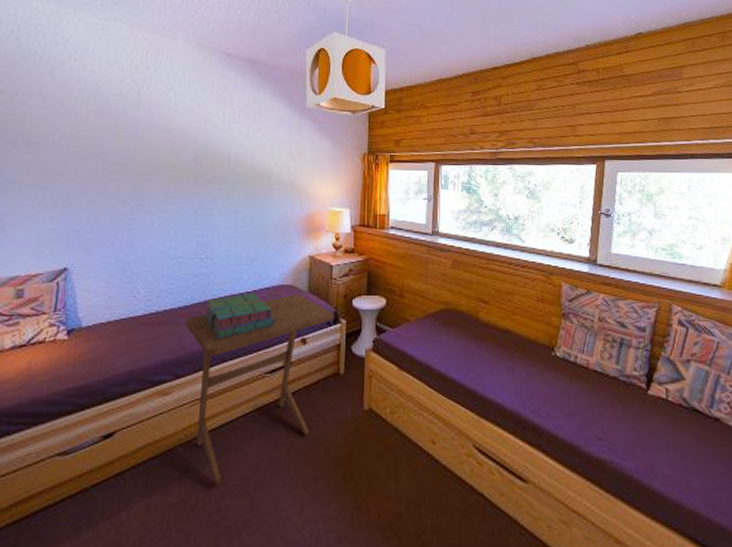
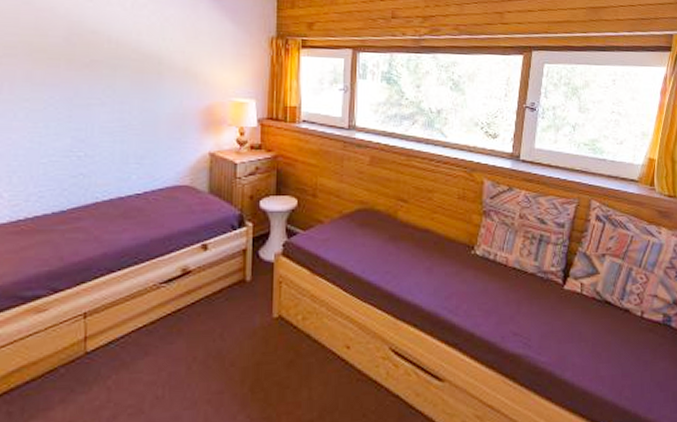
side table: present [185,293,334,485] -> none [61,195,239,405]
stack of books: present [204,293,275,340] -> none [85,195,171,248]

